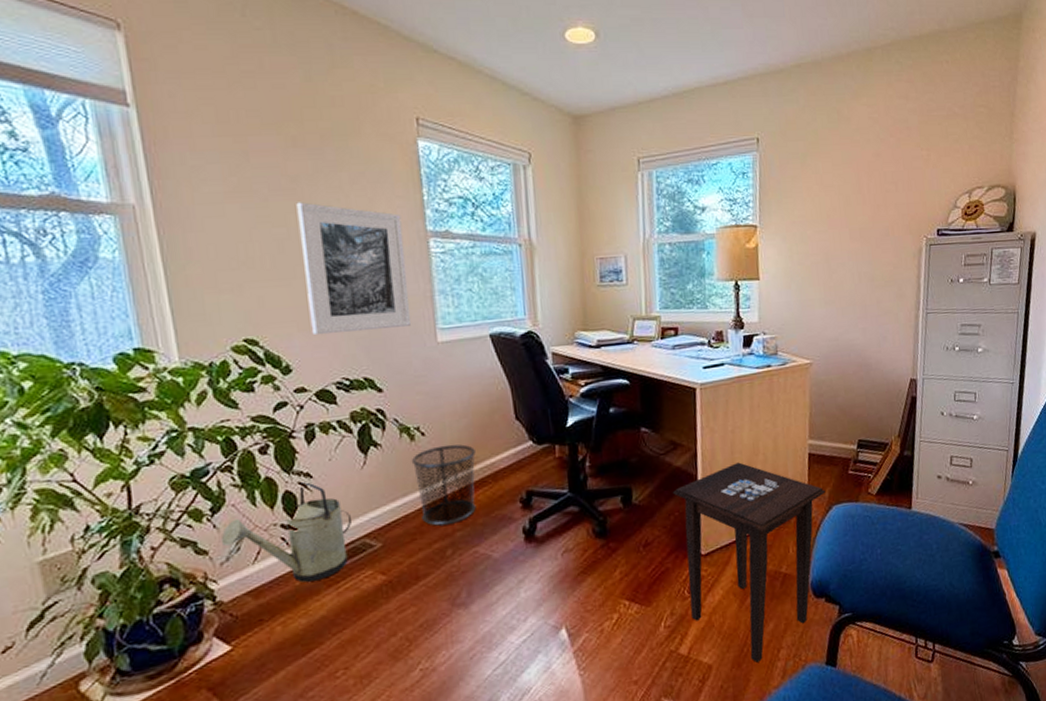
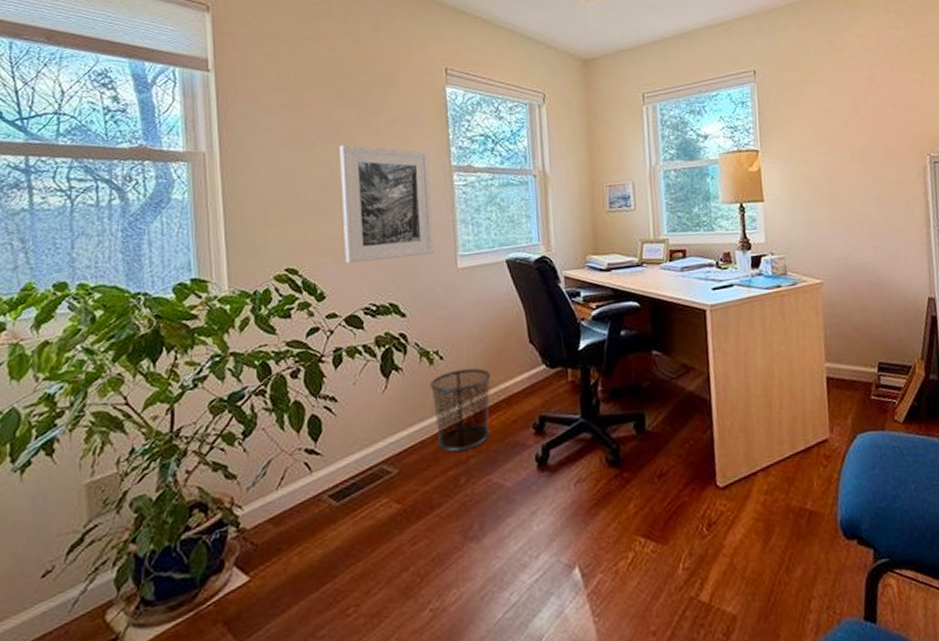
watering can: present [220,482,351,583] -> none [249,406,370,510]
side table: present [672,462,825,663] -> none [686,386,848,615]

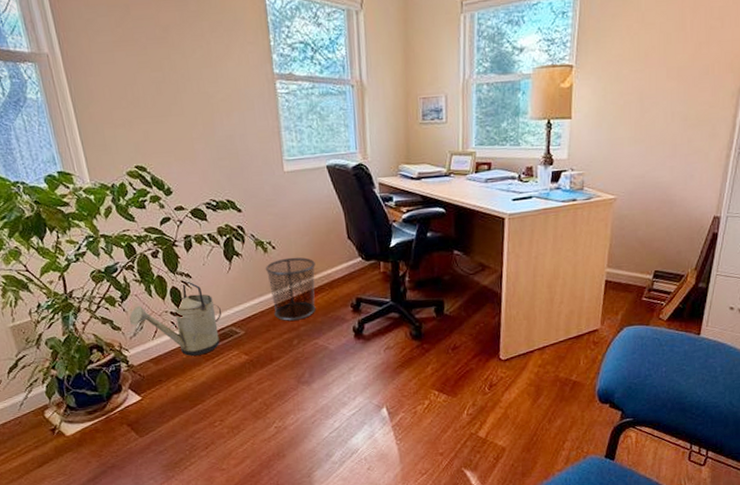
watering can: none [249,406,370,510] -> present [129,281,221,356]
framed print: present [339,144,435,264] -> none [168,49,263,164]

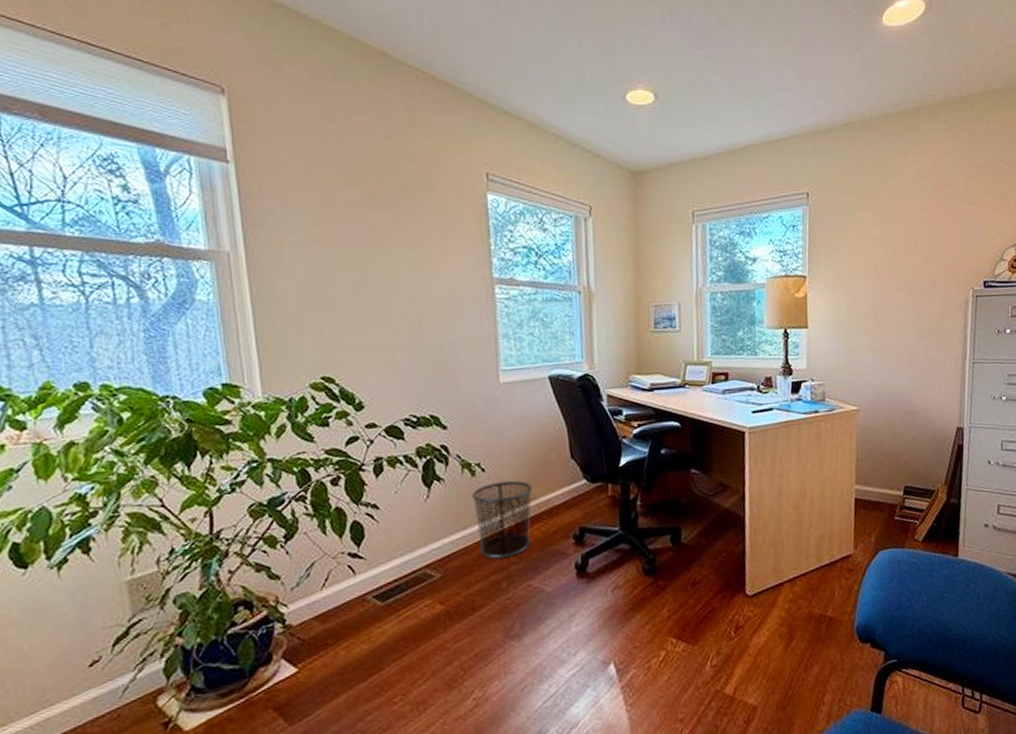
watering can: present [129,281,221,356] -> none [292,513,413,609]

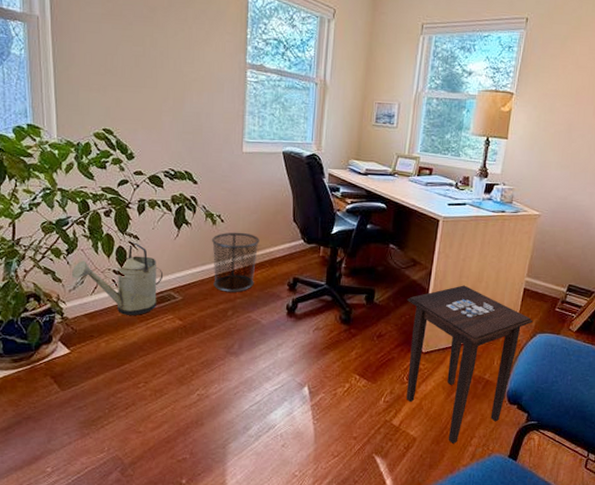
watering can: none [292,513,413,609] -> present [71,242,162,315]
side table: none [720,505,872,706] -> present [406,285,533,443]

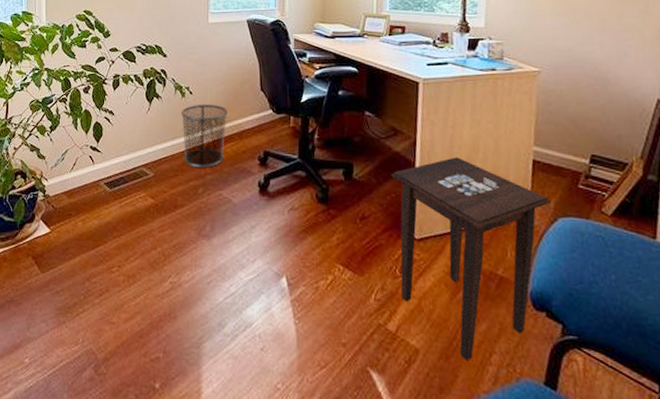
watering can: present [71,242,162,315] -> none [53,118,135,193]

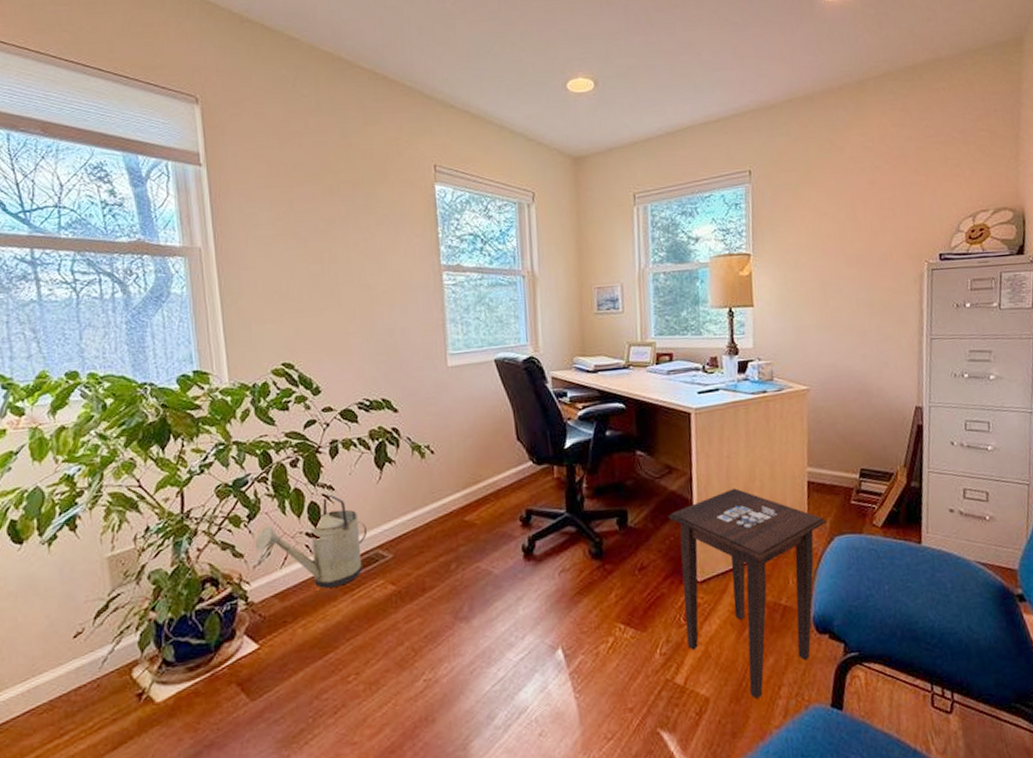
watering can: none [53,118,135,193] -> present [254,494,367,588]
waste bin: present [180,104,228,168] -> none [421,462,480,540]

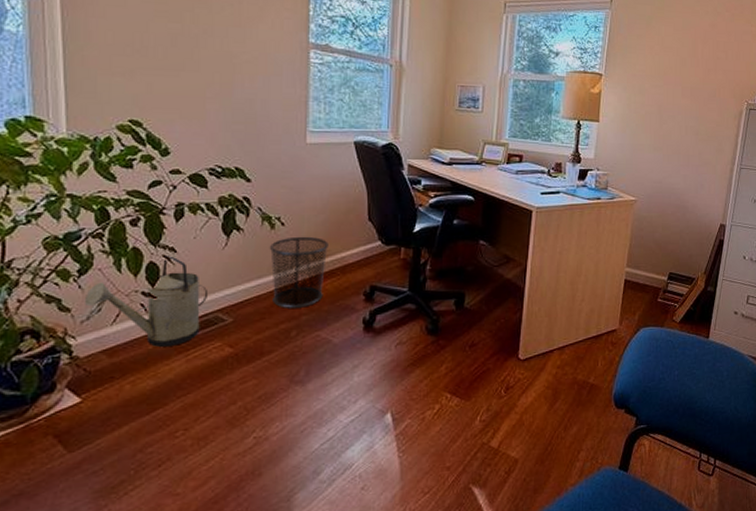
waste bin: none [421,462,480,540] -> present [269,236,328,308]
side table: present [667,488,827,699] -> none [500,281,636,461]

